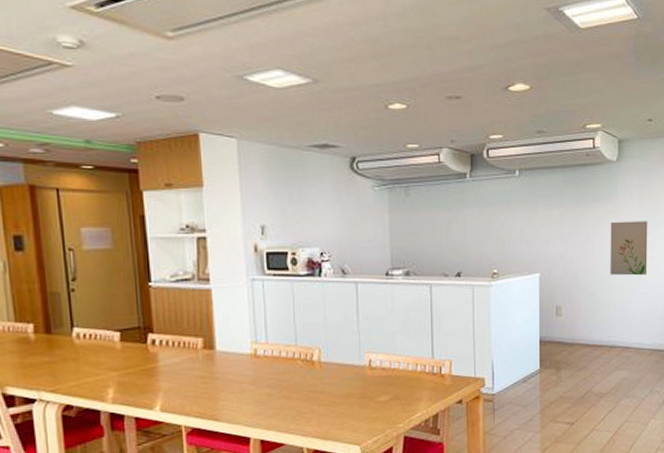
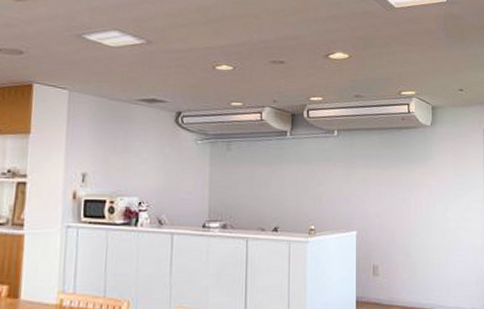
wall art: present [610,221,648,276] -> none [426,182,464,237]

